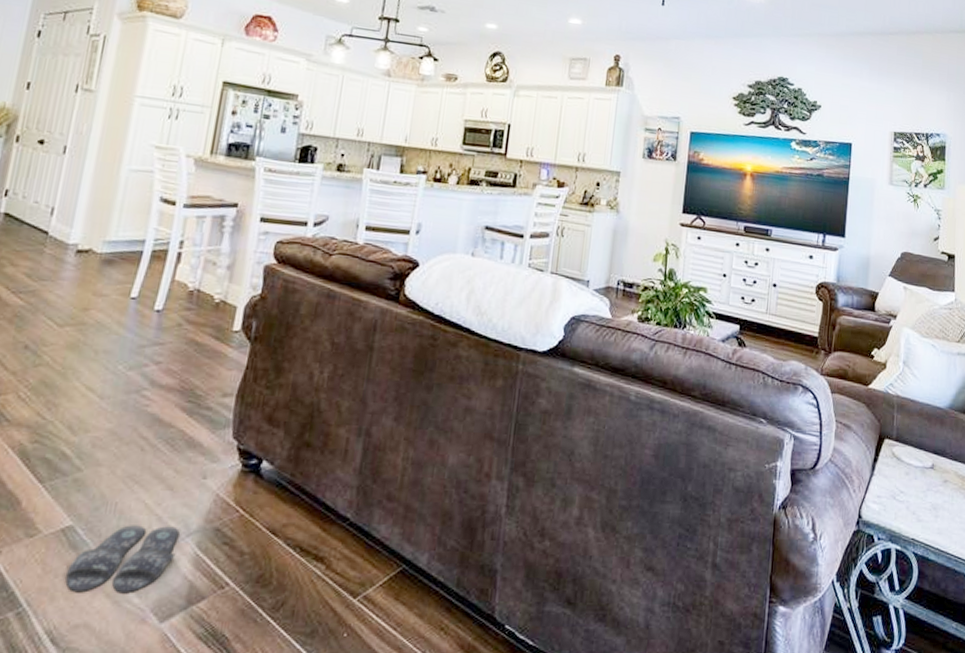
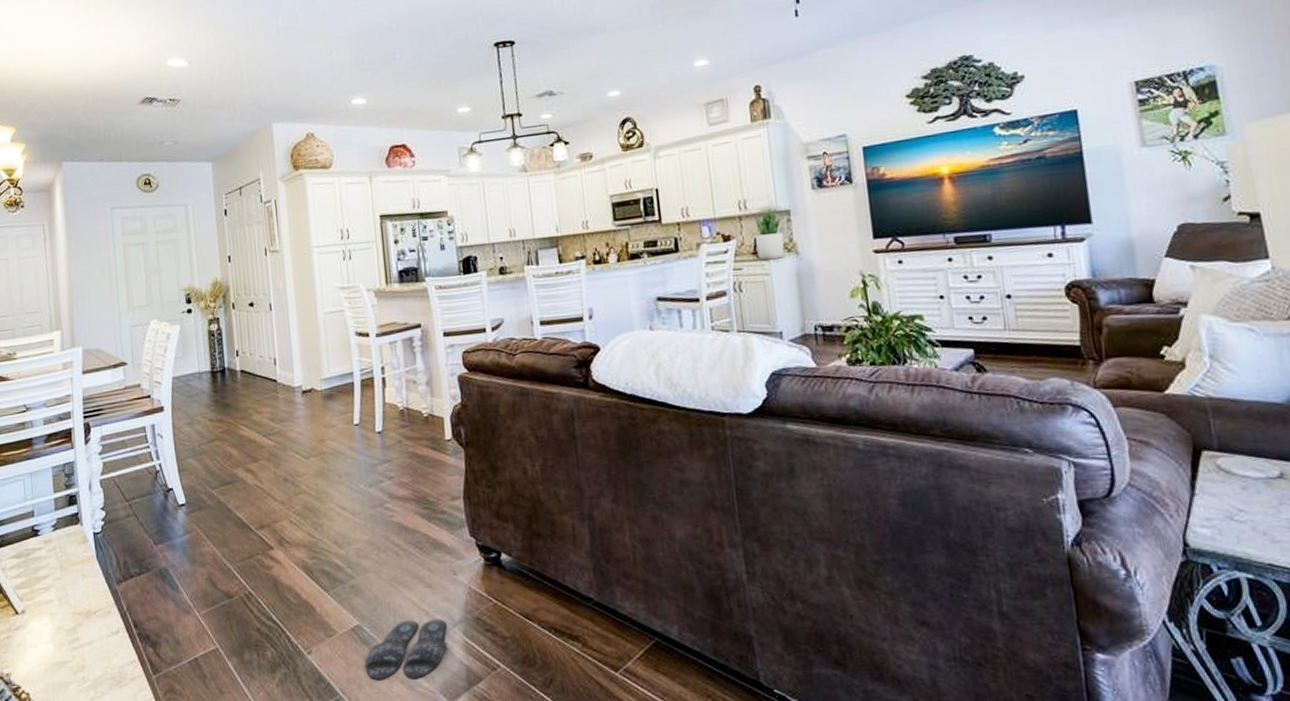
planter: none [584,167,611,214] -> present [755,208,785,261]

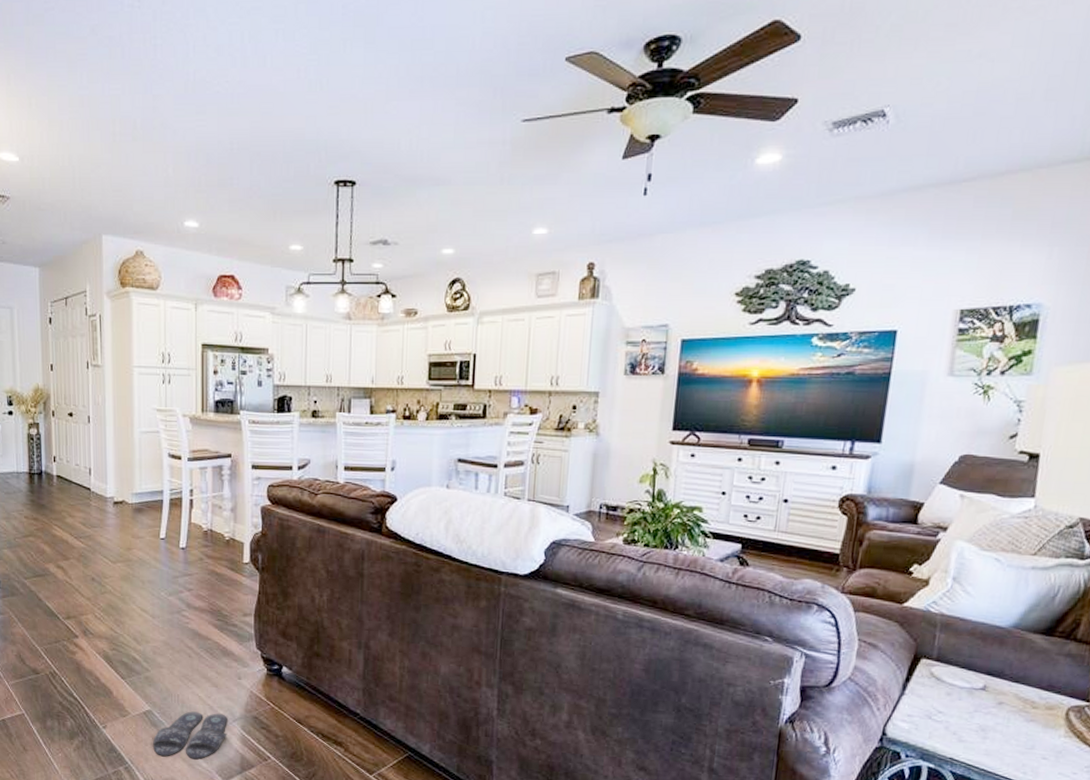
planter: present [755,208,785,261] -> none [560,388,589,438]

